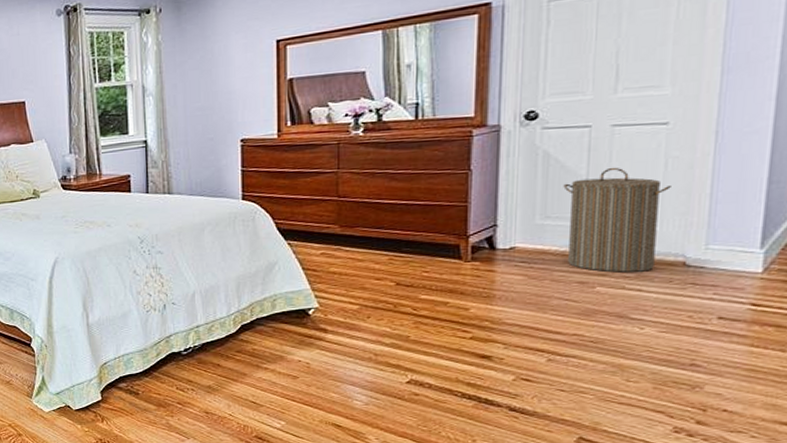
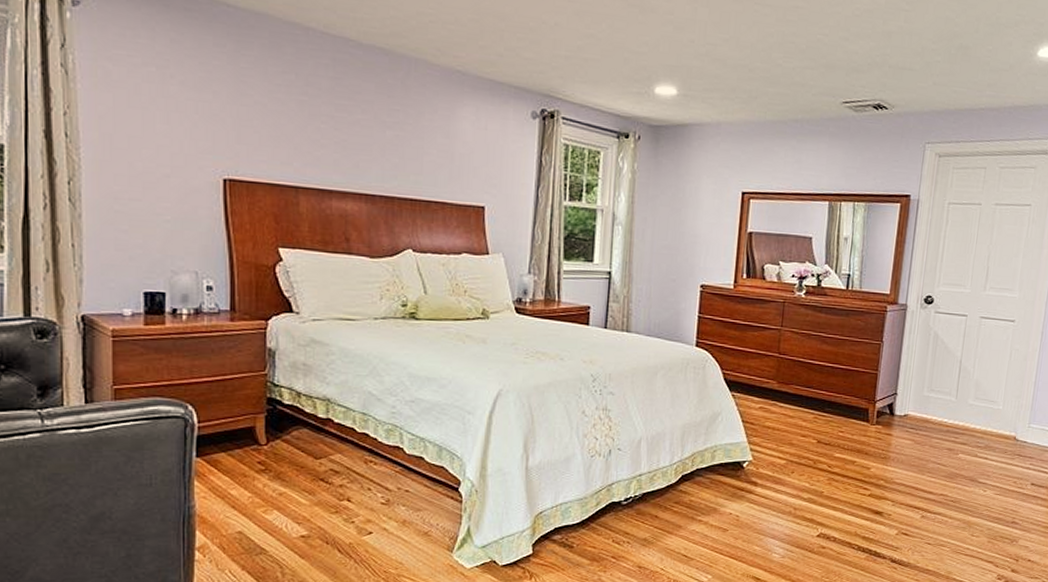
laundry hamper: present [563,167,671,273] -> none [942,352,1012,443]

